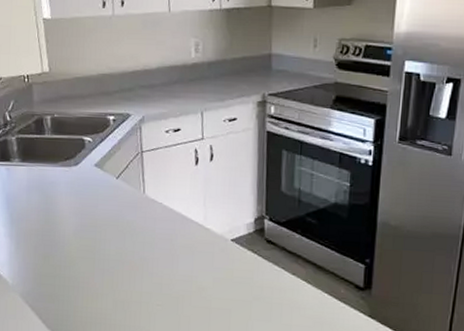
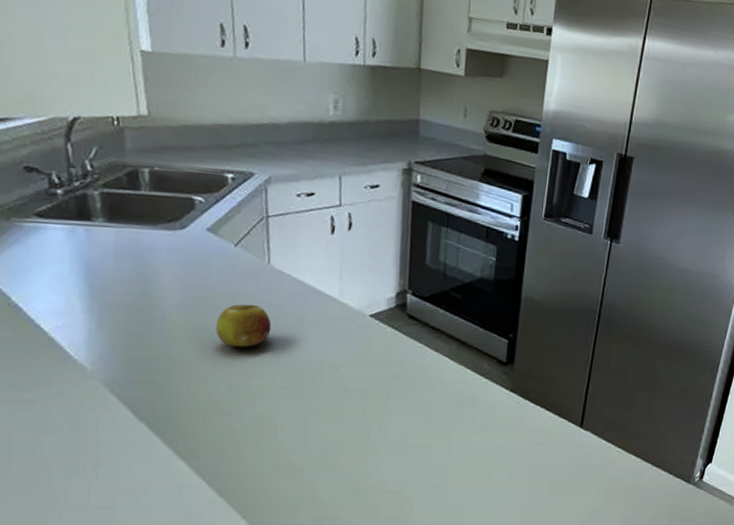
fruit: none [103,229,147,268] -> present [216,304,272,347]

